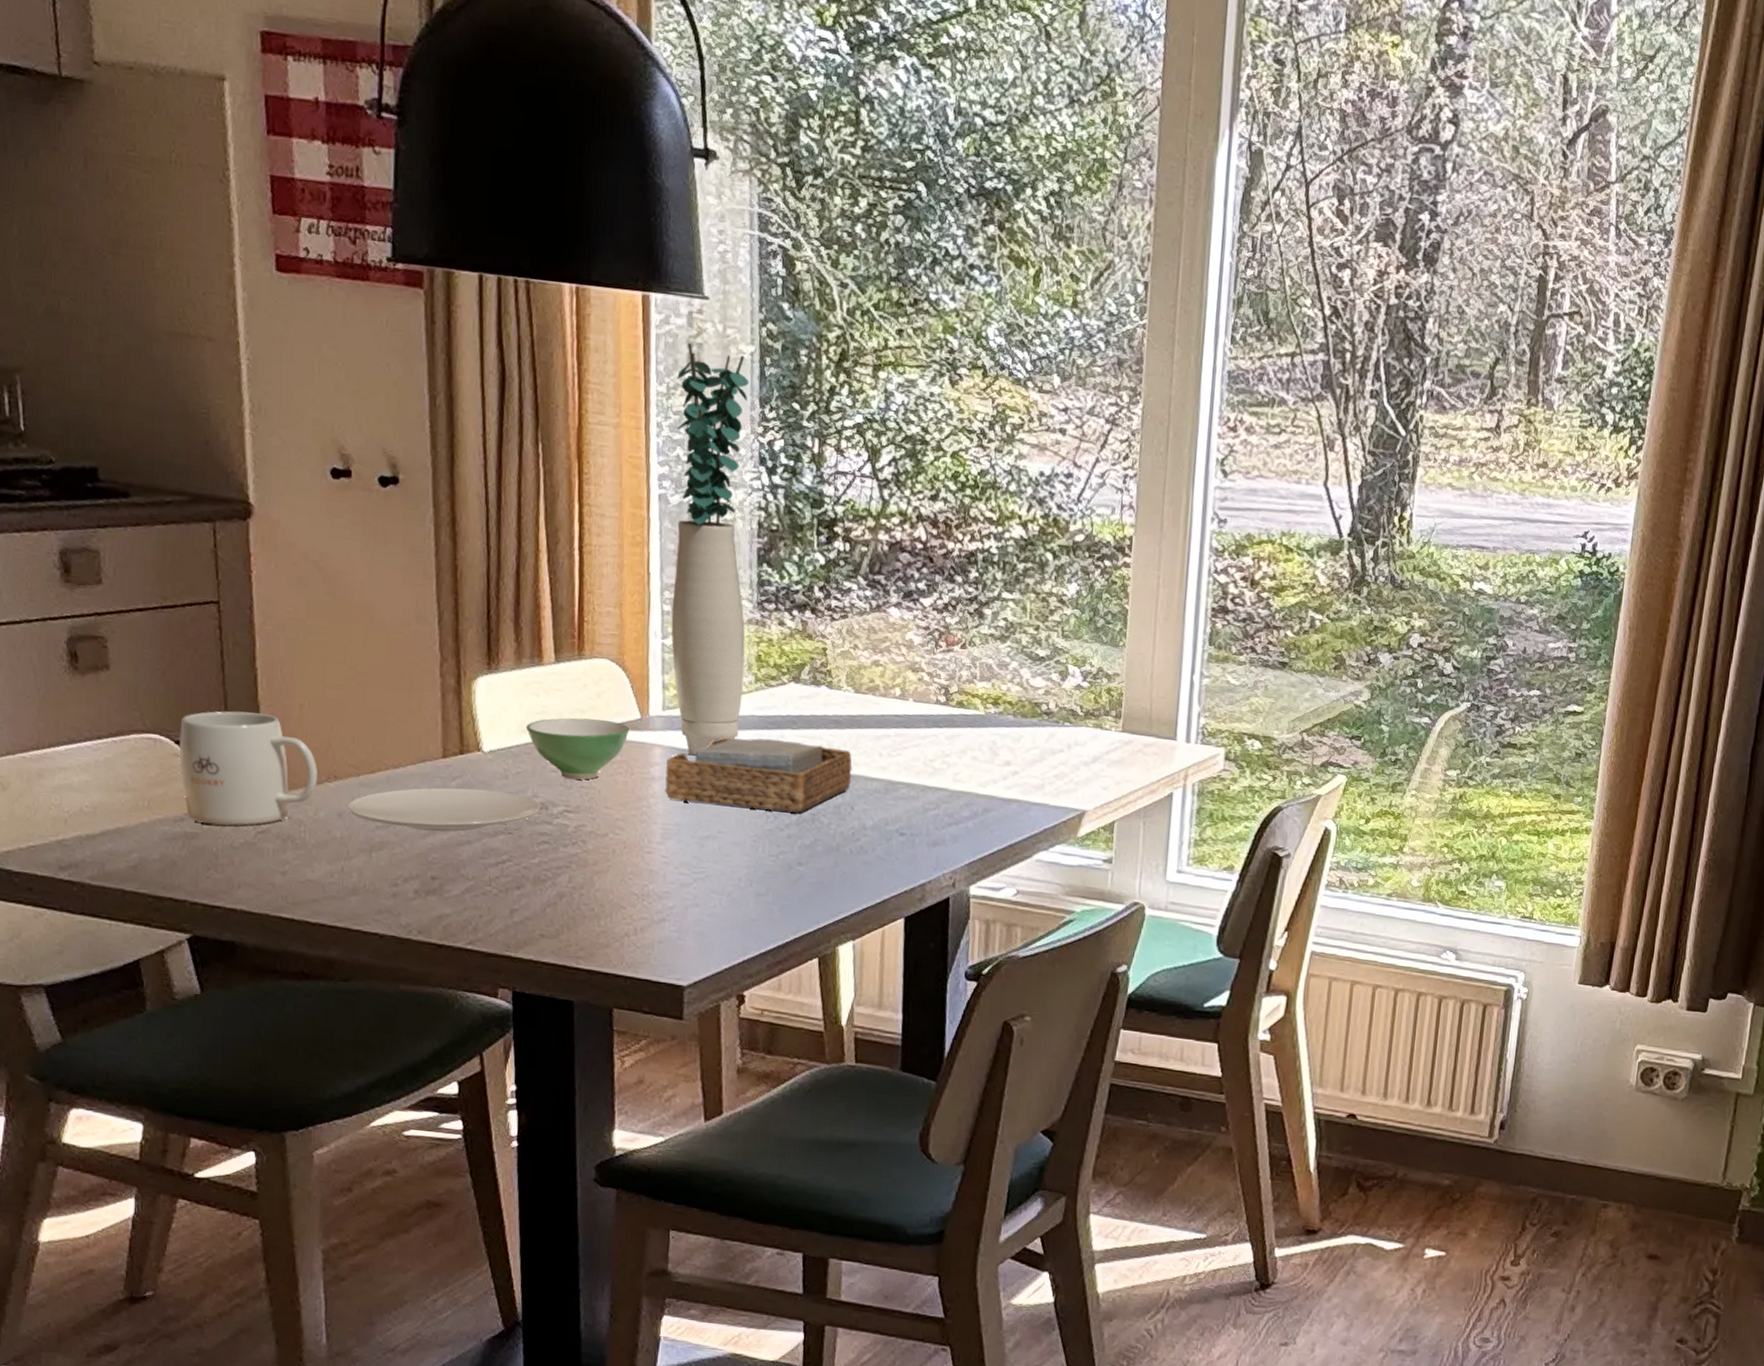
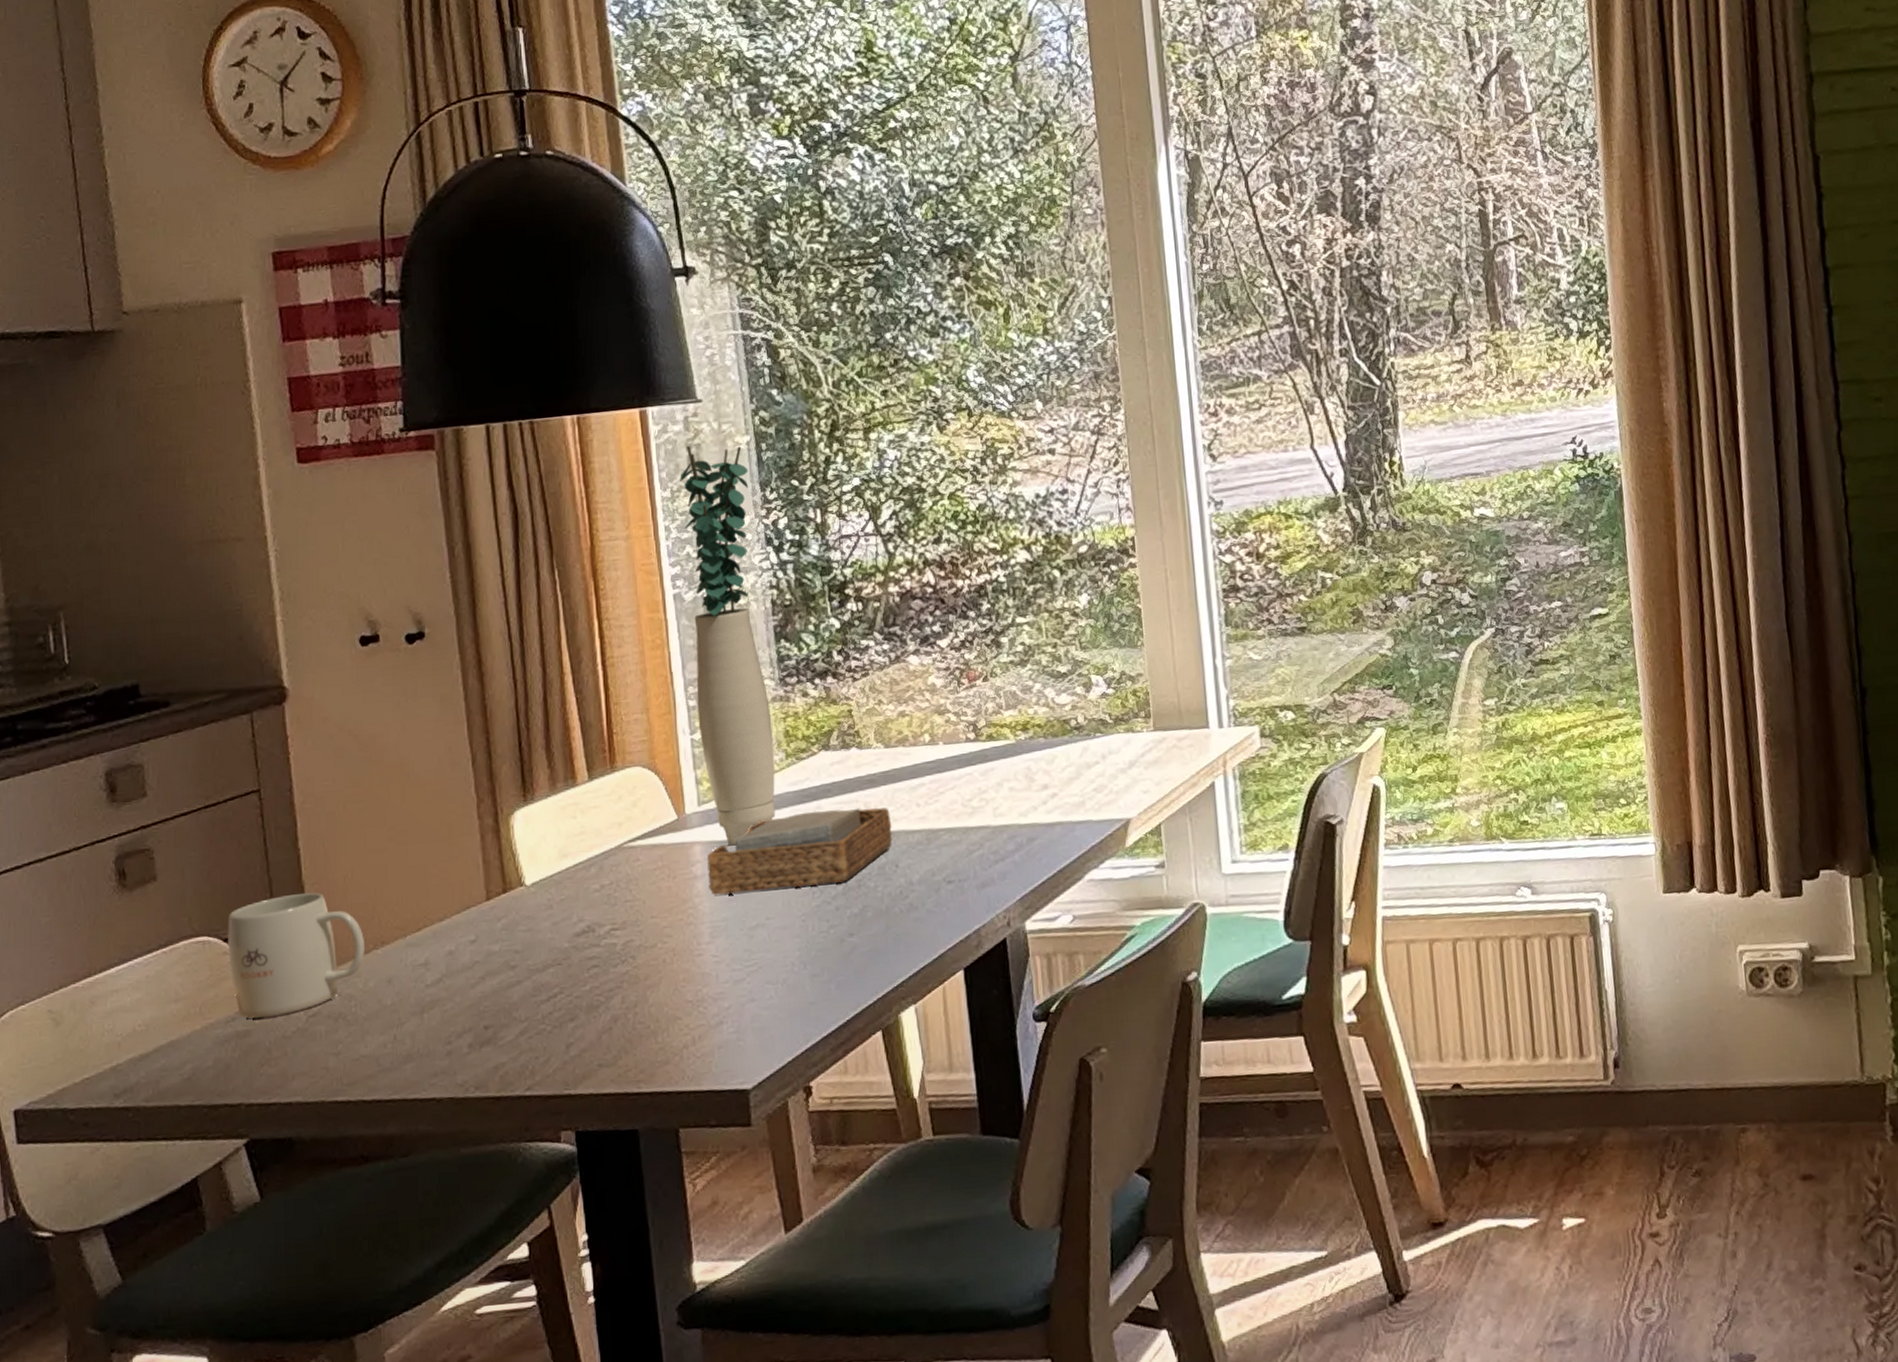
plate: present [347,787,541,832] -> none [396,921,588,982]
bowl: present [525,717,630,780] -> none [565,827,668,896]

